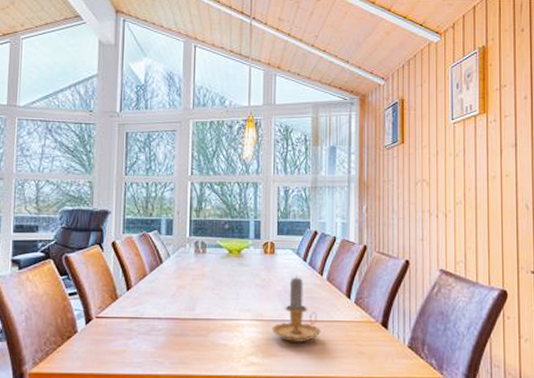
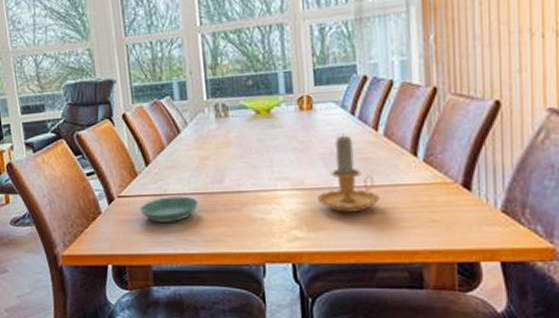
saucer: none [115,320,171,344] -> present [140,196,198,222]

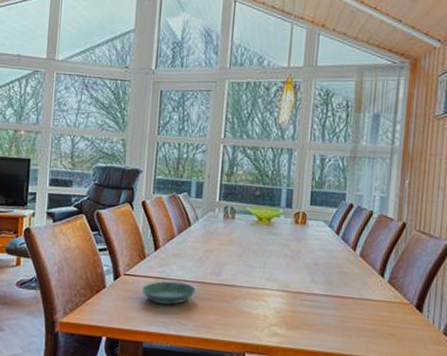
candle: present [317,133,380,212] -> none [298,249,350,318]

